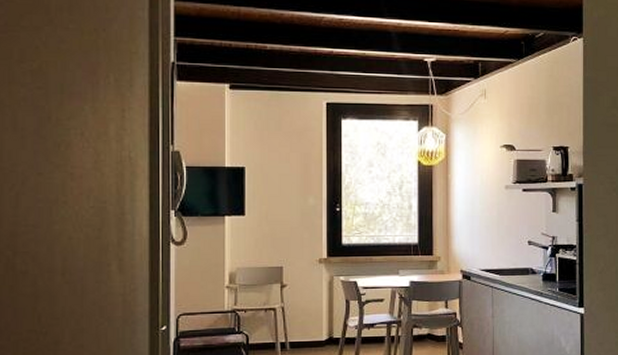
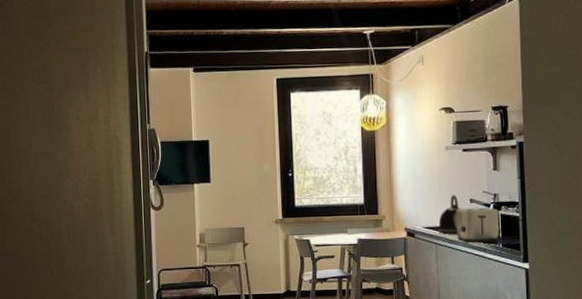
kettle: none [495,235,519,278] -> present [438,194,461,235]
toaster: none [514,250,556,288] -> present [456,207,499,244]

